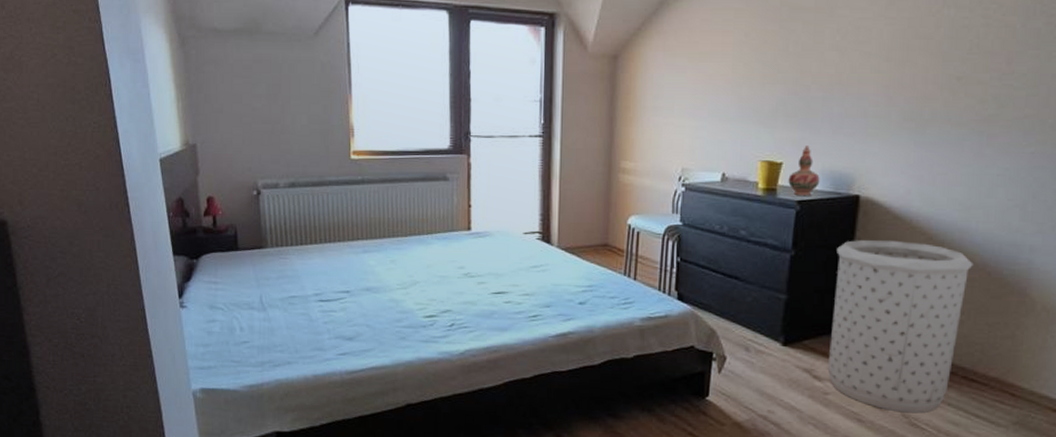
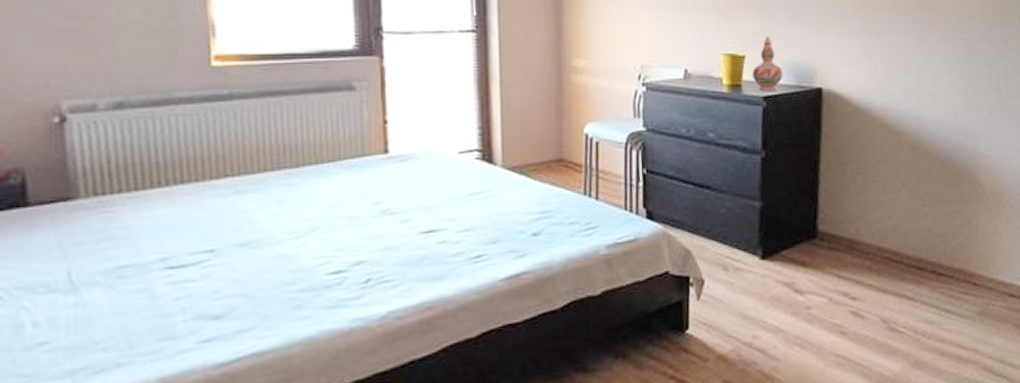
laundry basket: present [827,239,973,413] -> none [805,133,929,318]

